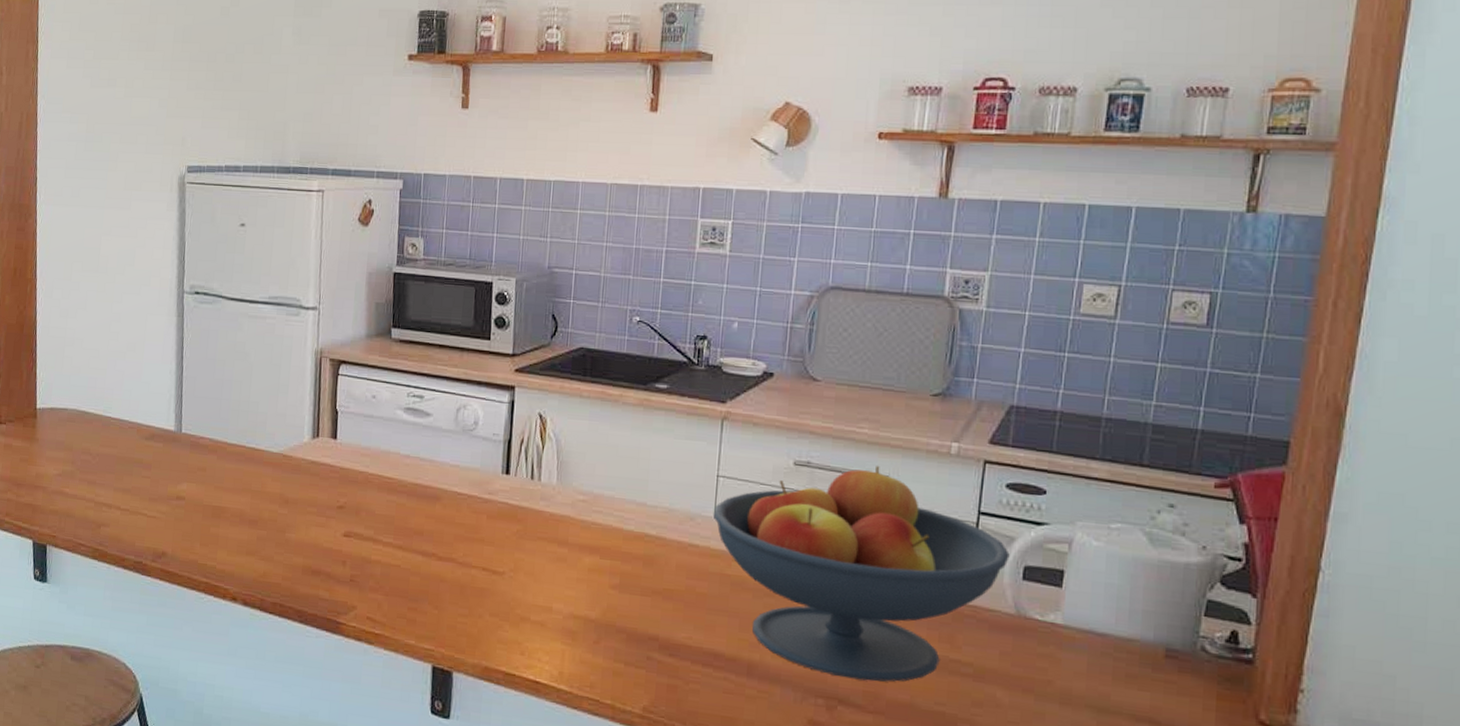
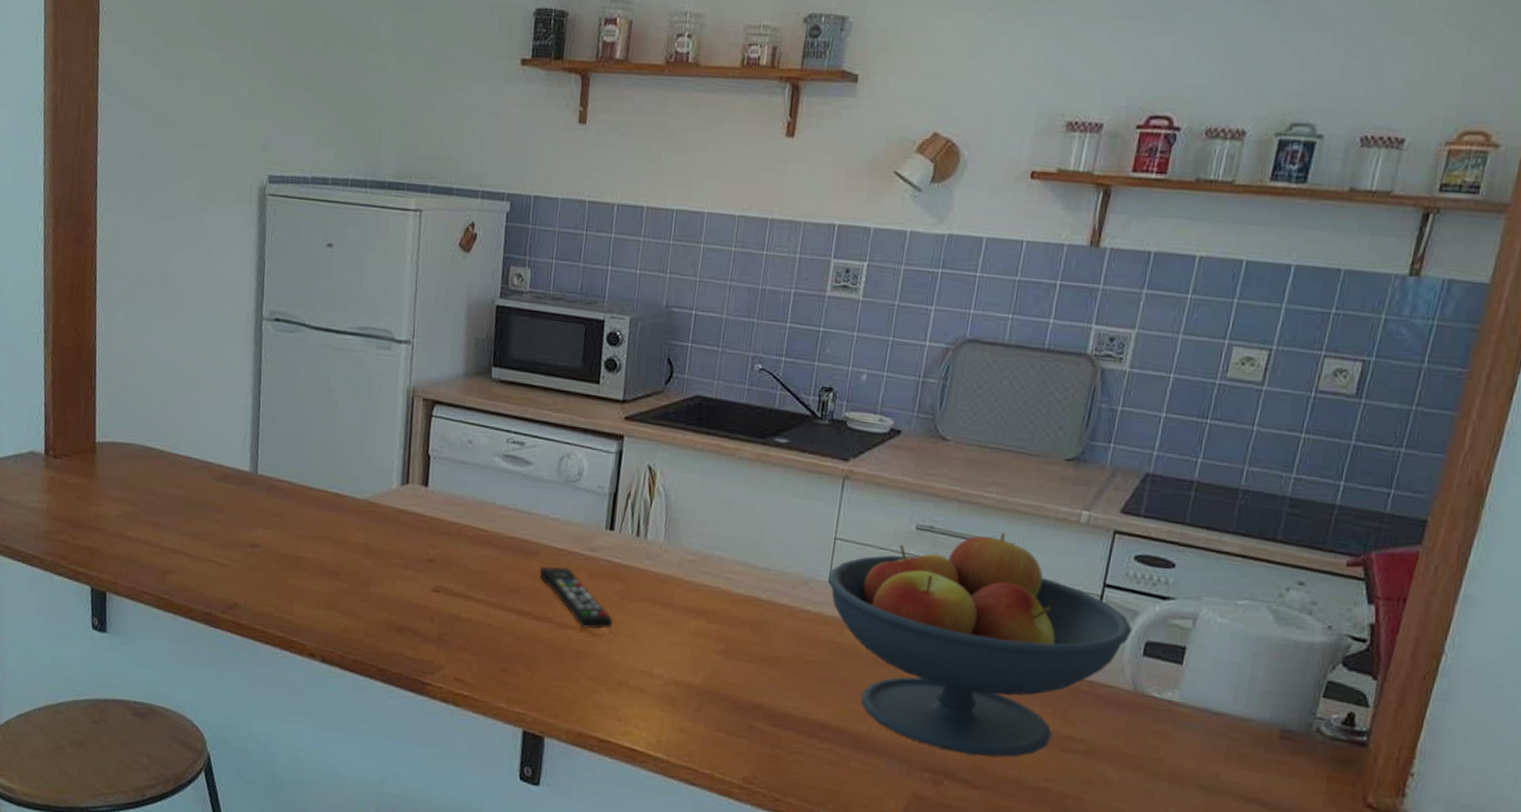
remote control: none [442,509,513,568] -> present [539,566,613,629]

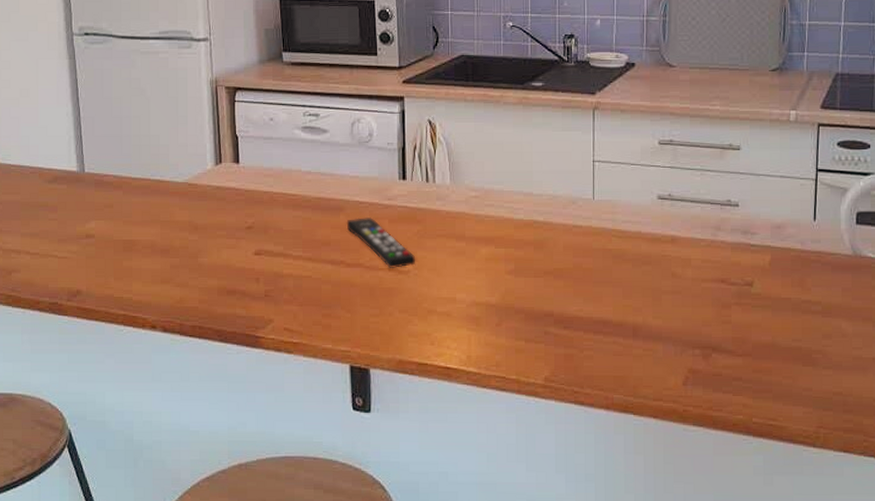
fruit bowl: present [828,532,1132,758] -> none [593,137,844,328]

